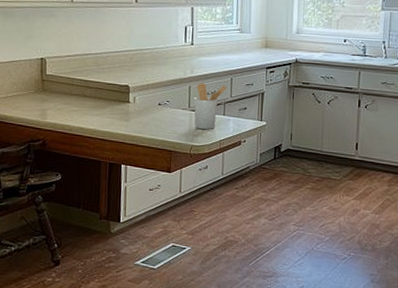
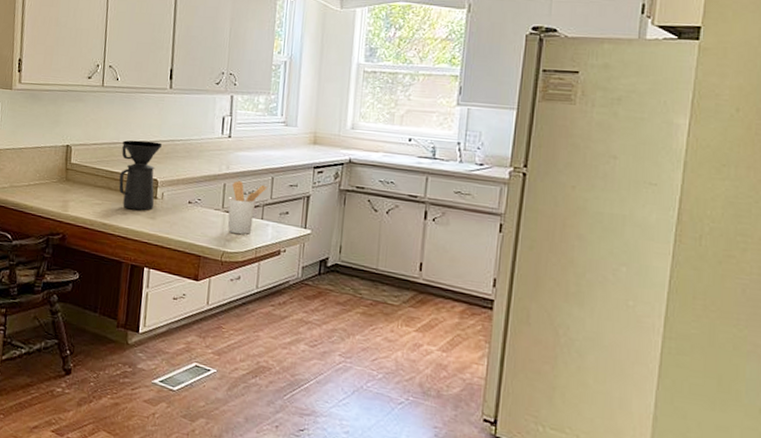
coffee maker: none [93,50,132,115] -> present [119,140,163,211]

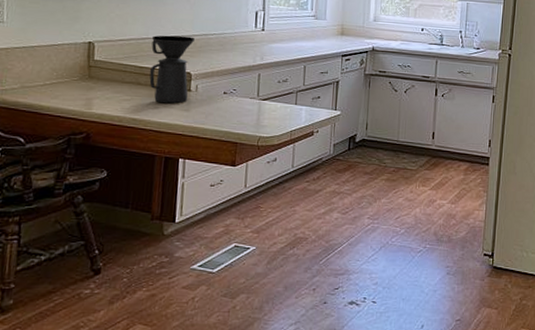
utensil holder: present [227,180,268,235] -> none [262,70,300,120]

